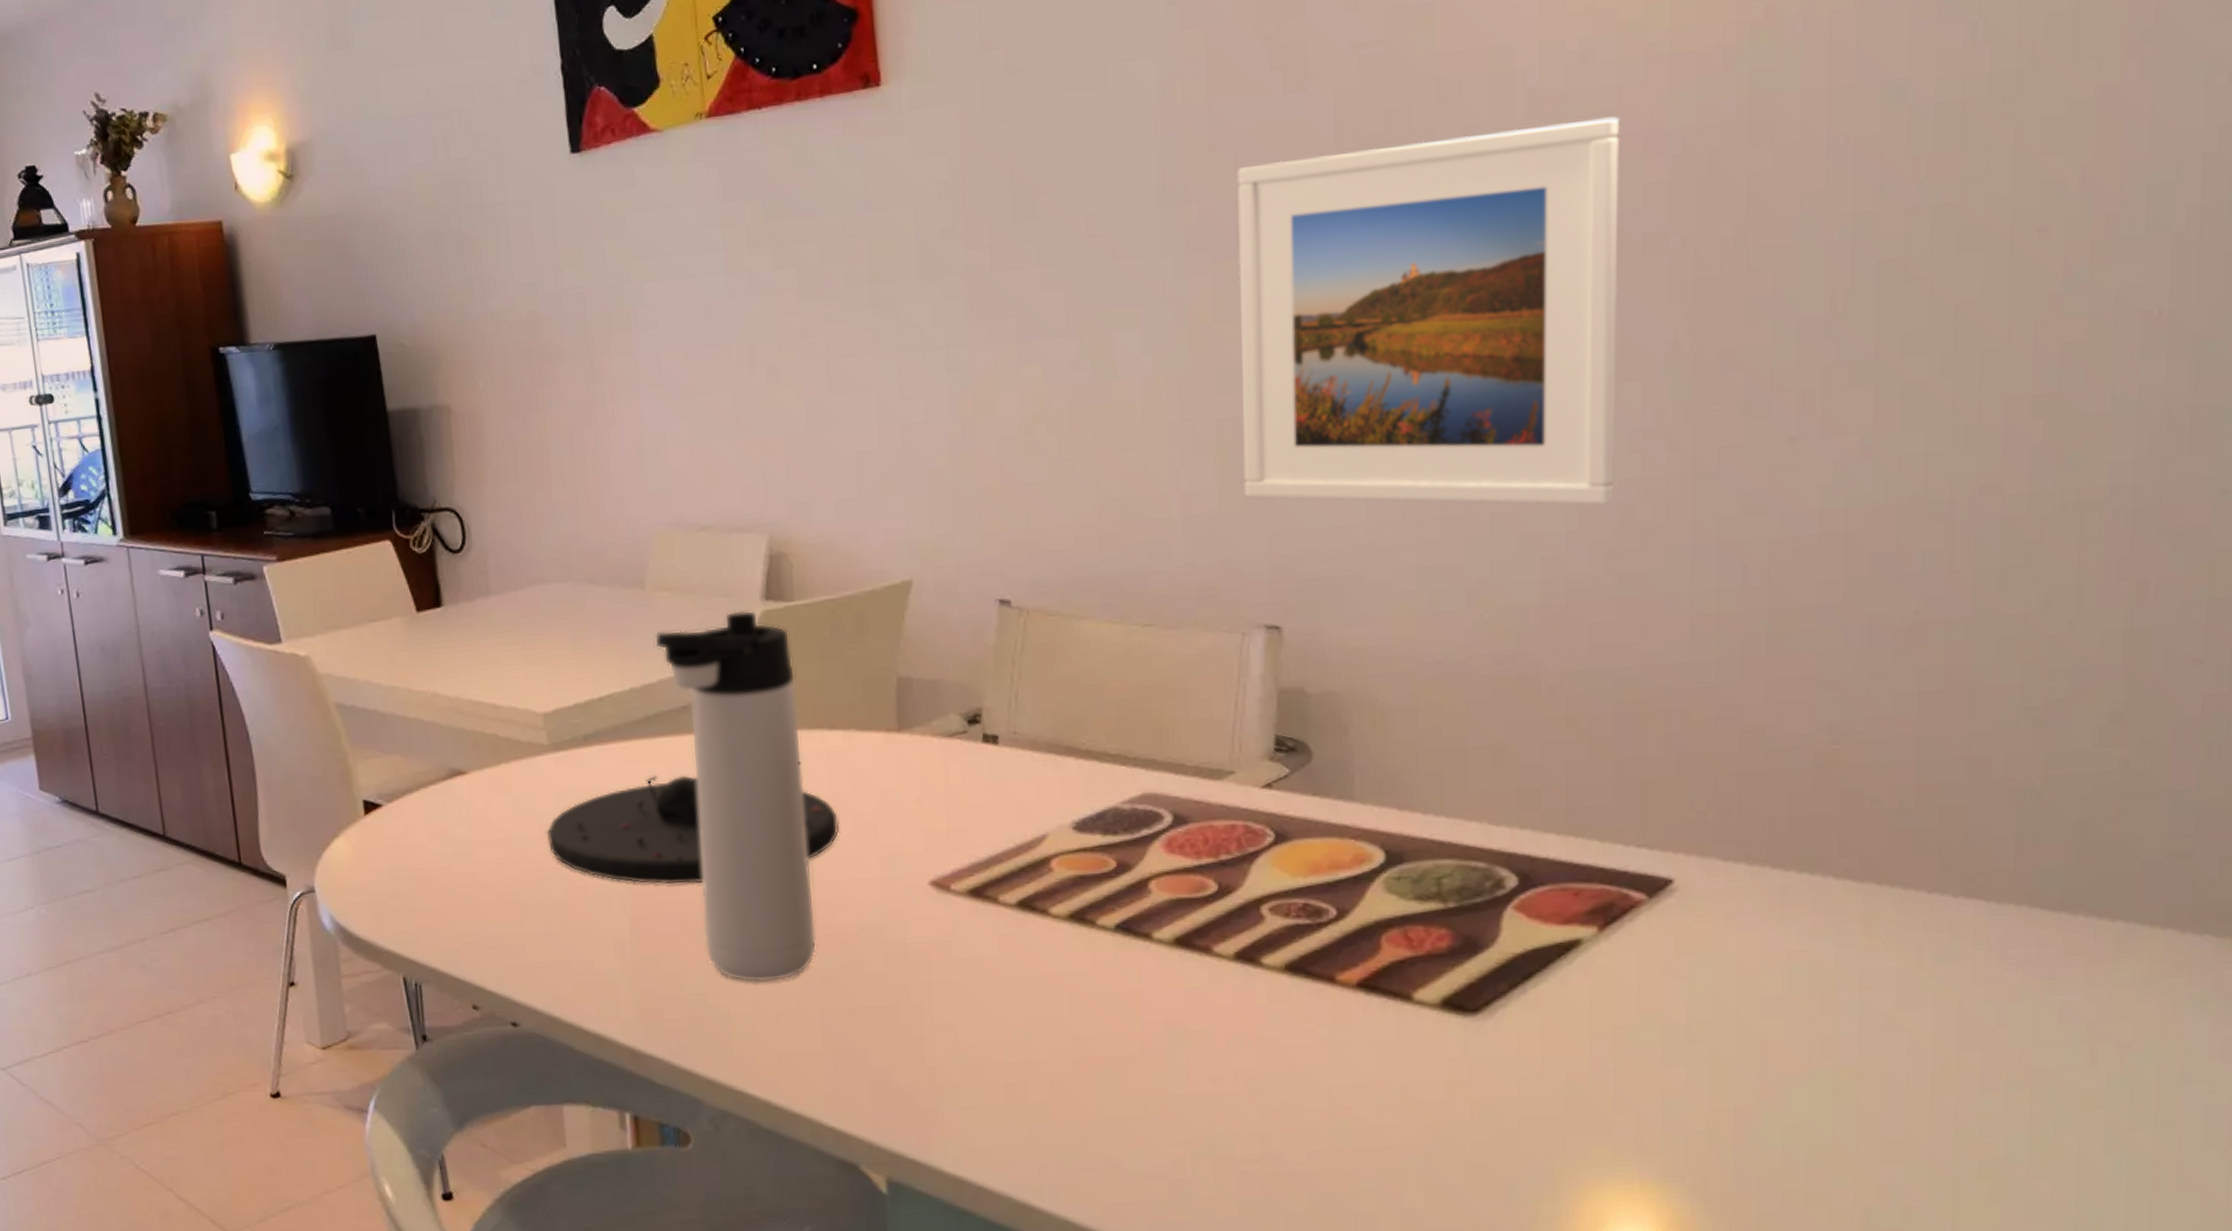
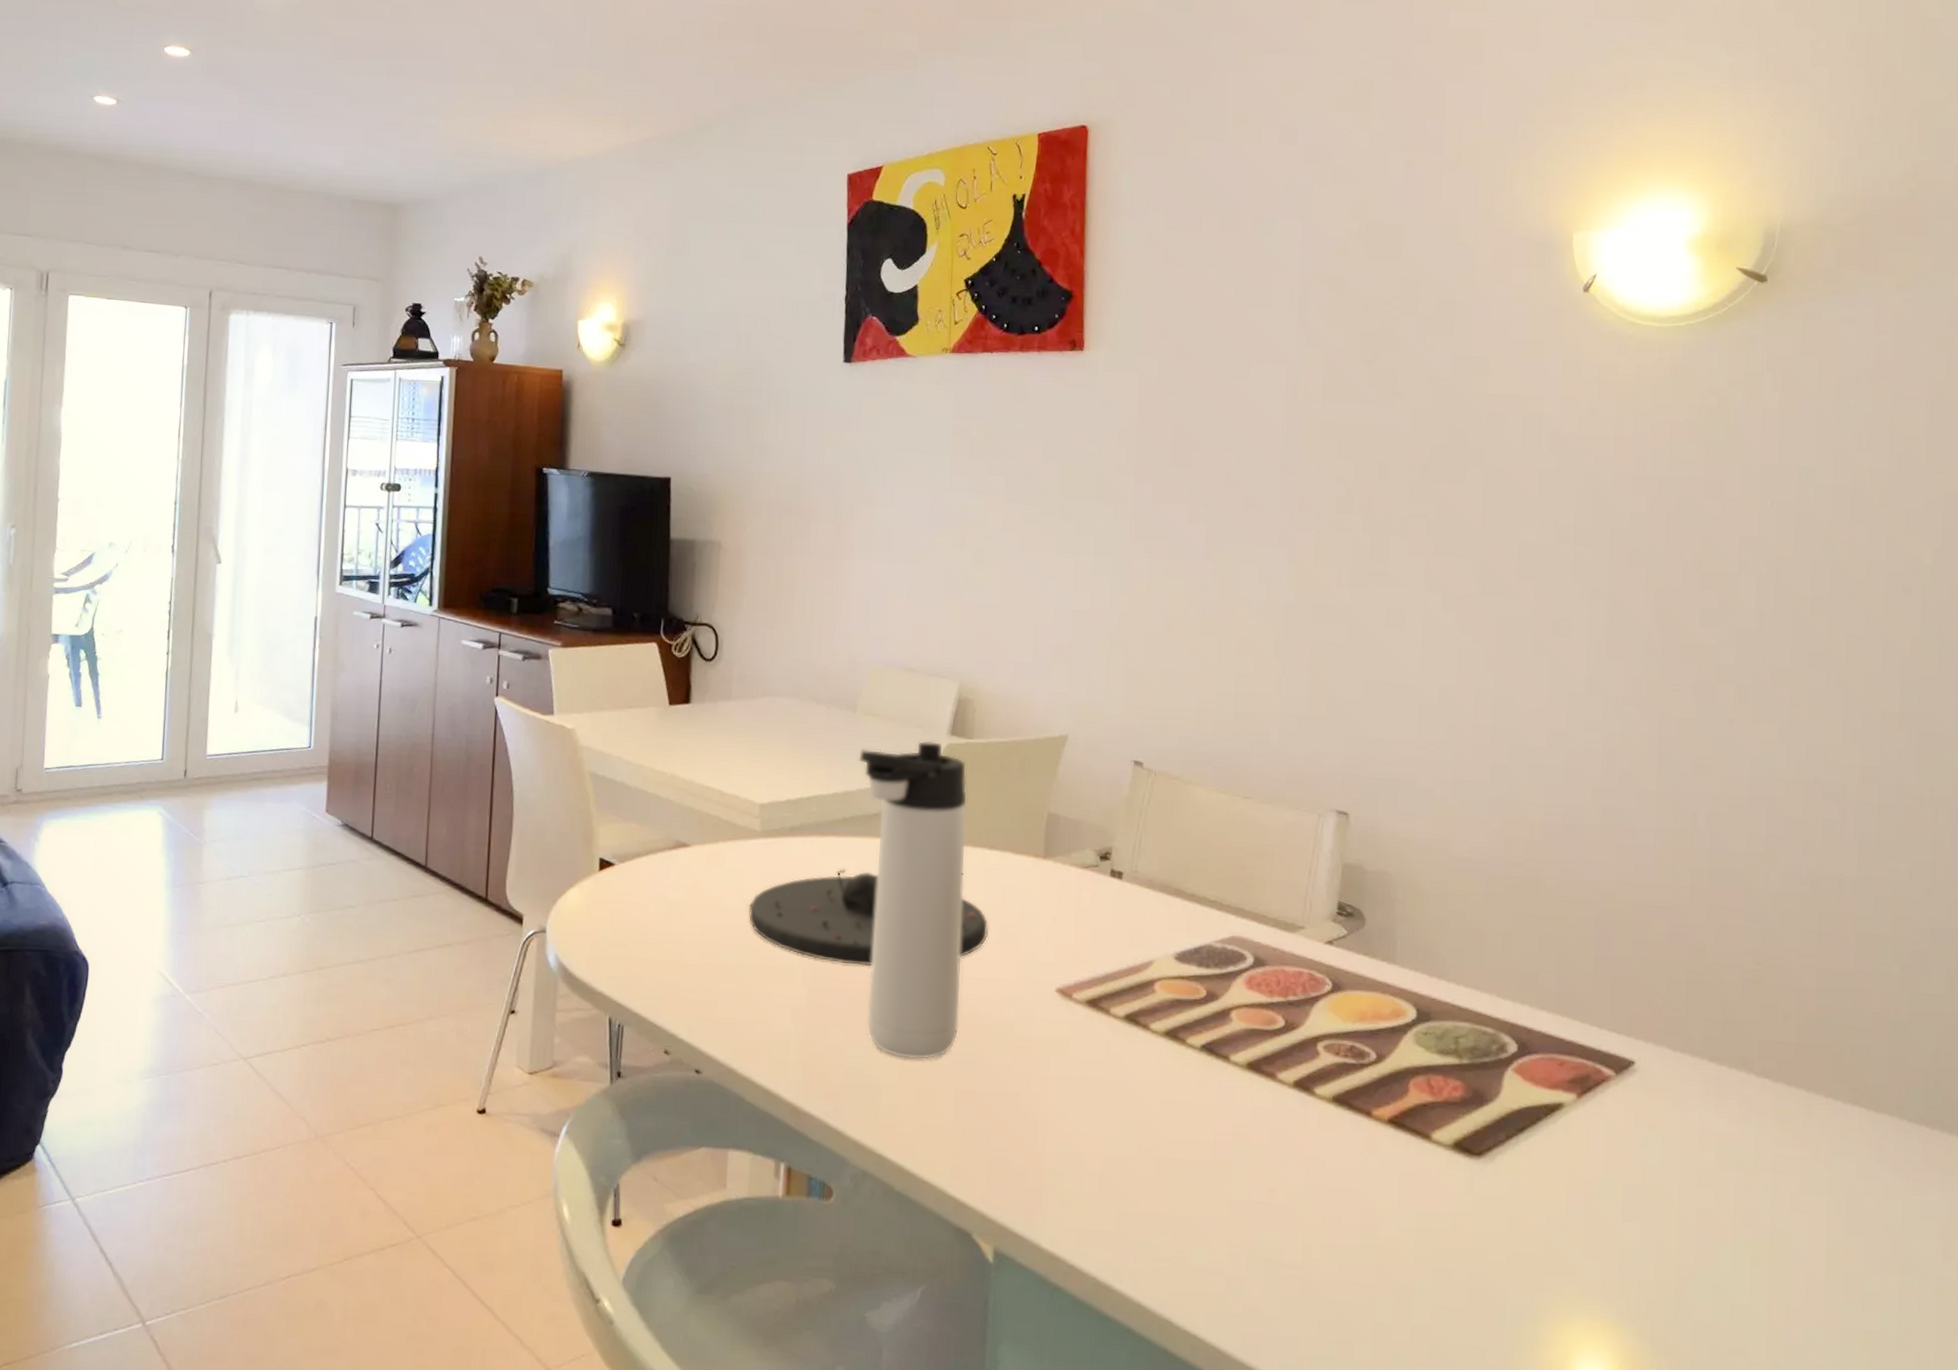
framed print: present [1237,116,1621,505] -> none [1328,453,1616,750]

